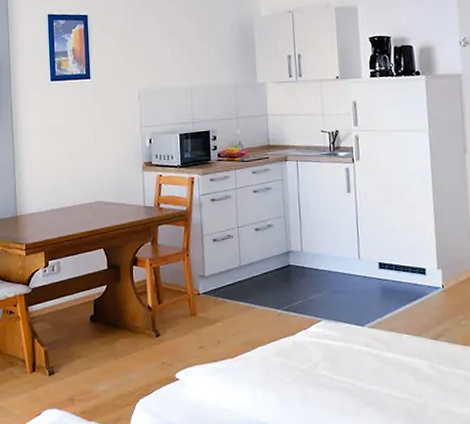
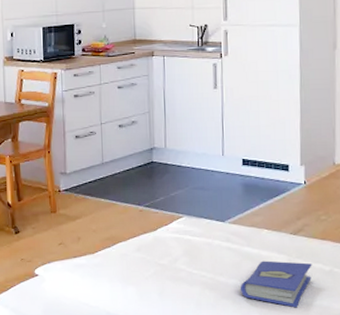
hardcover book: none [383,366,455,417] -> present [241,260,312,308]

